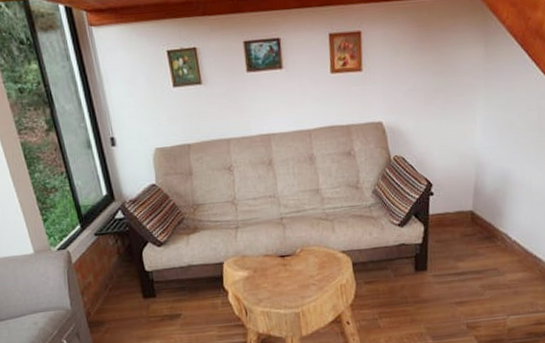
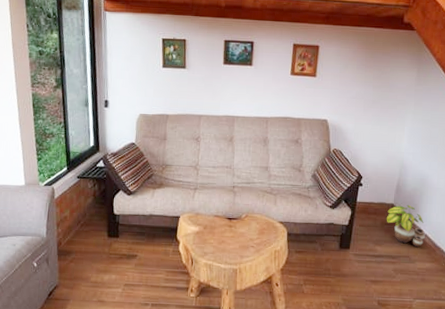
potted plant: none [465,208,514,257] -> present [386,204,426,248]

